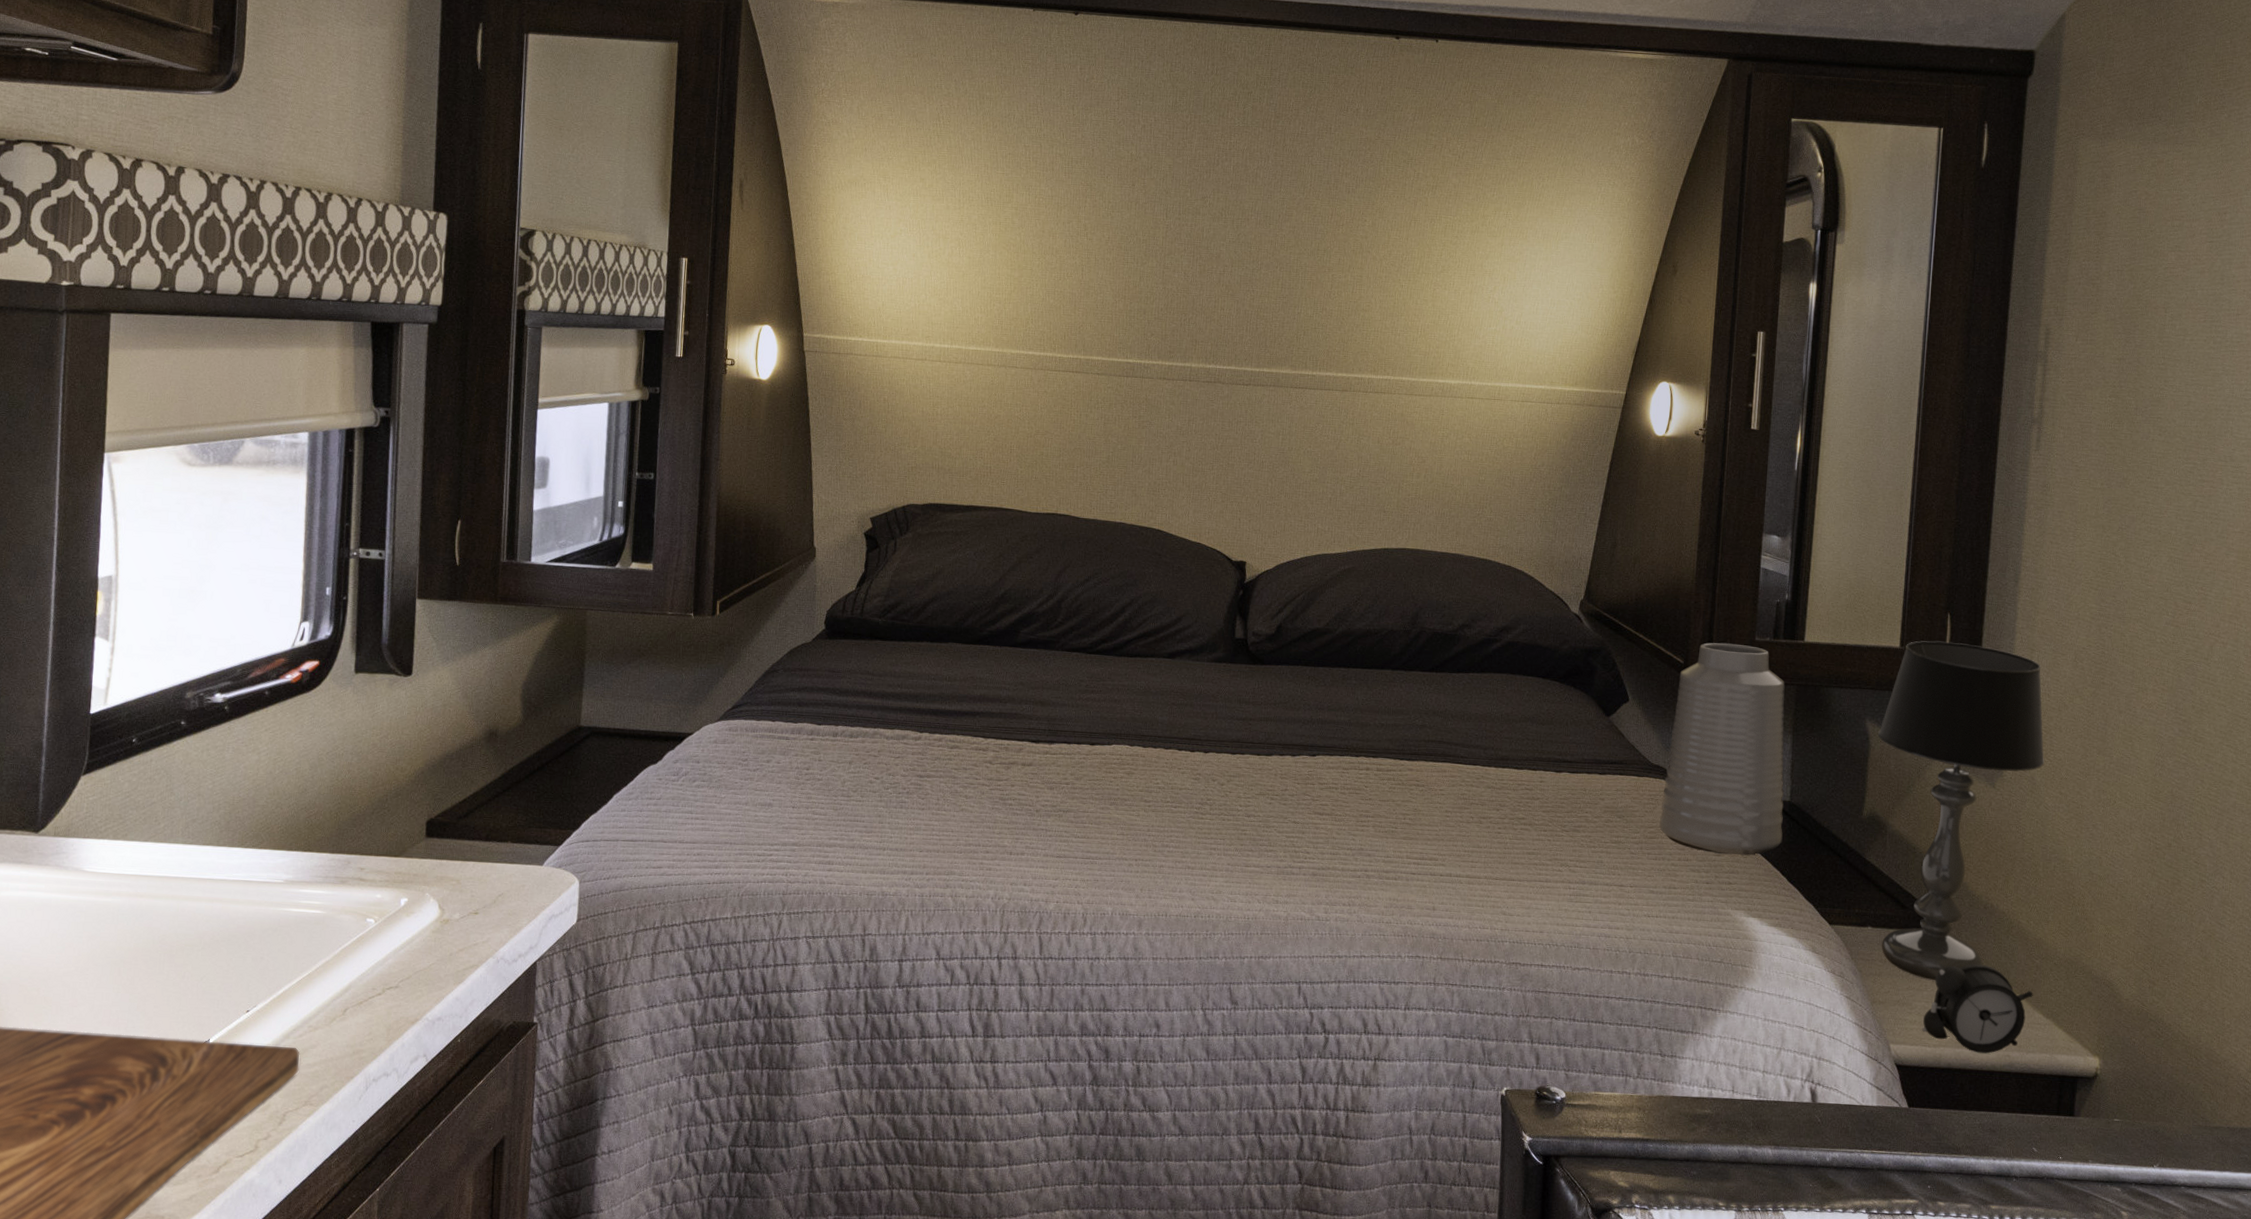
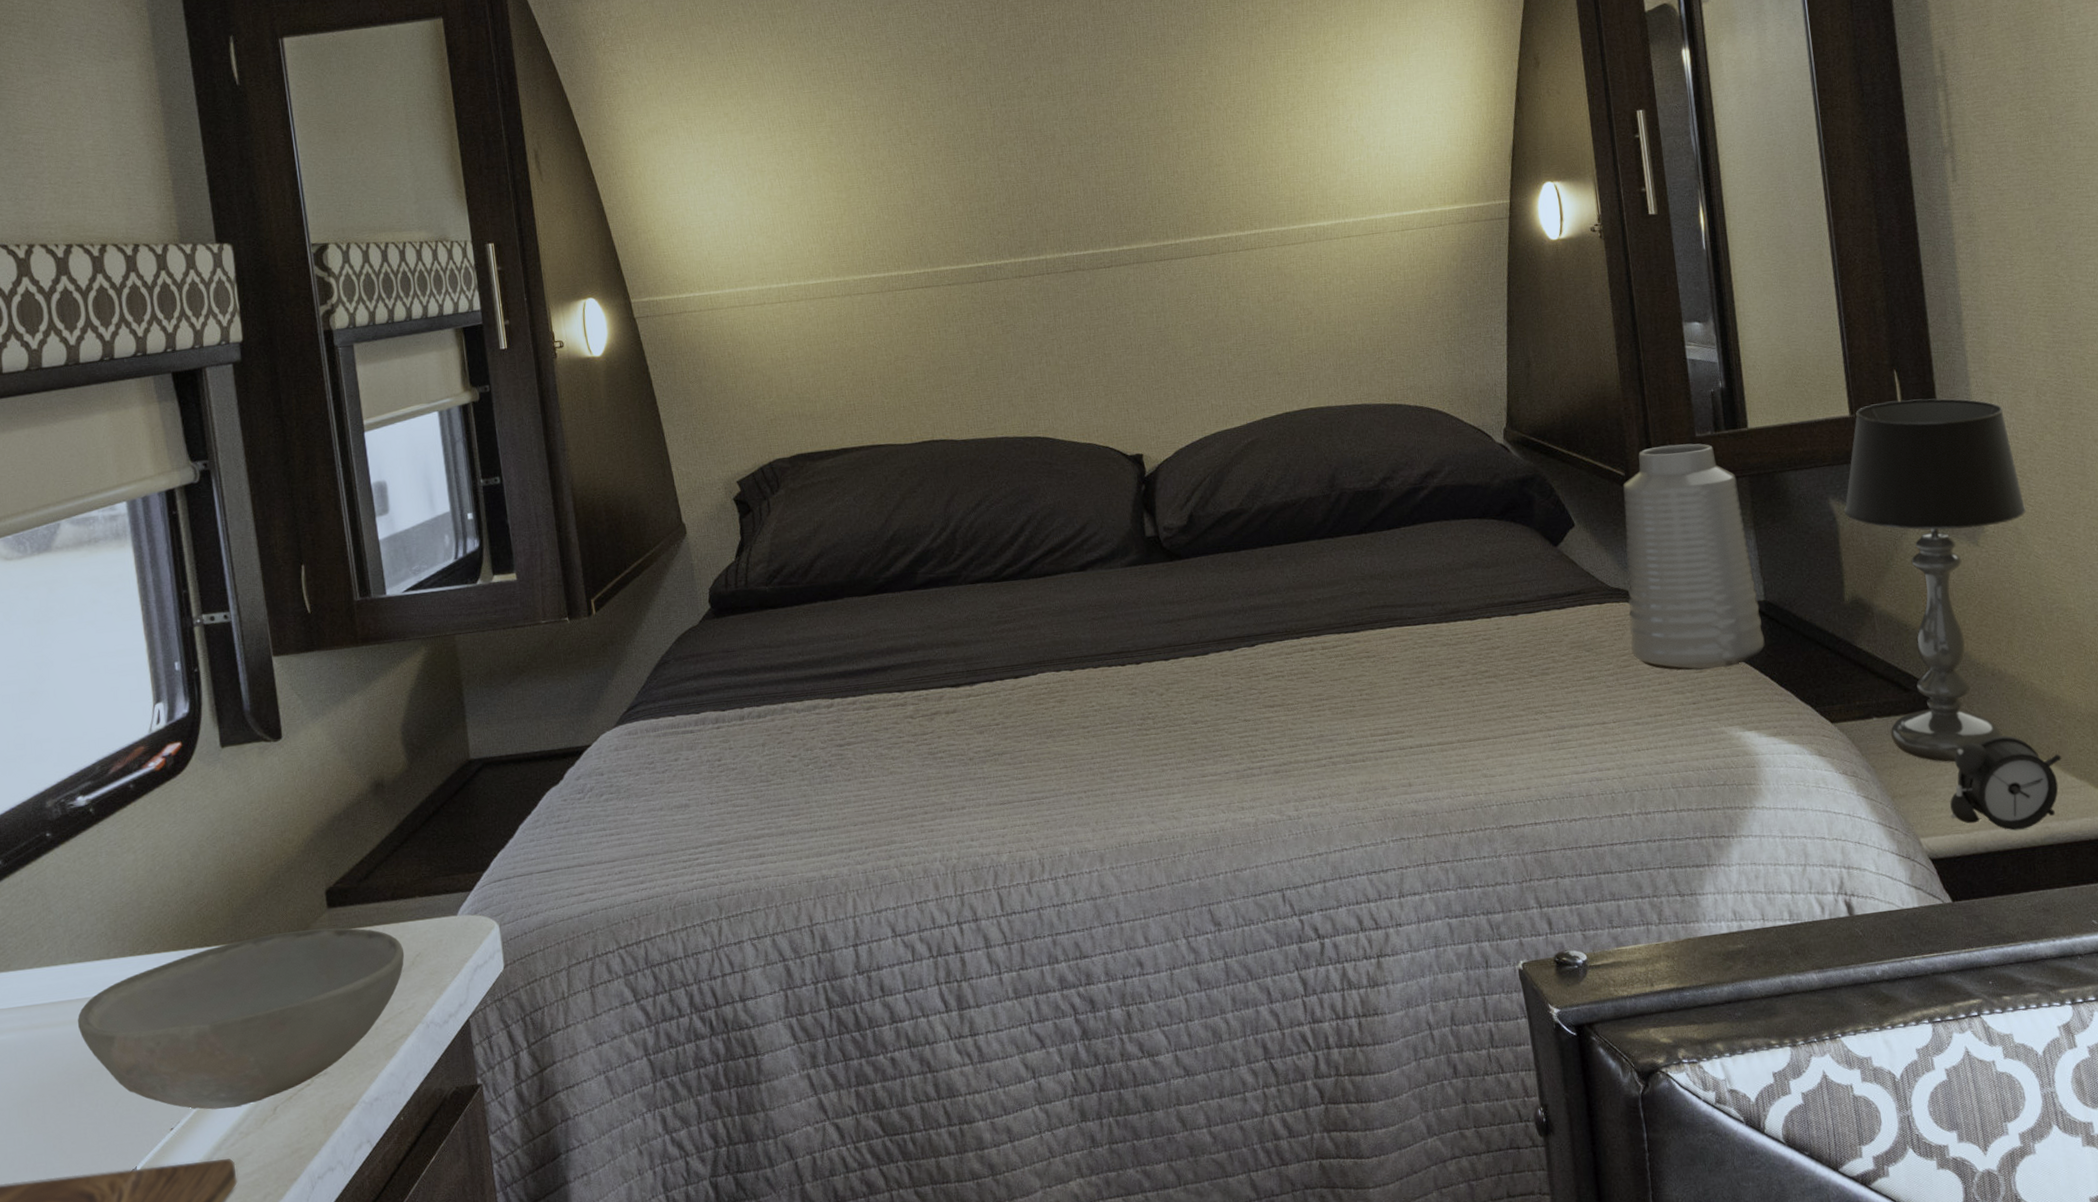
bowl: none [179,851,489,1003] -> present [78,928,405,1110]

